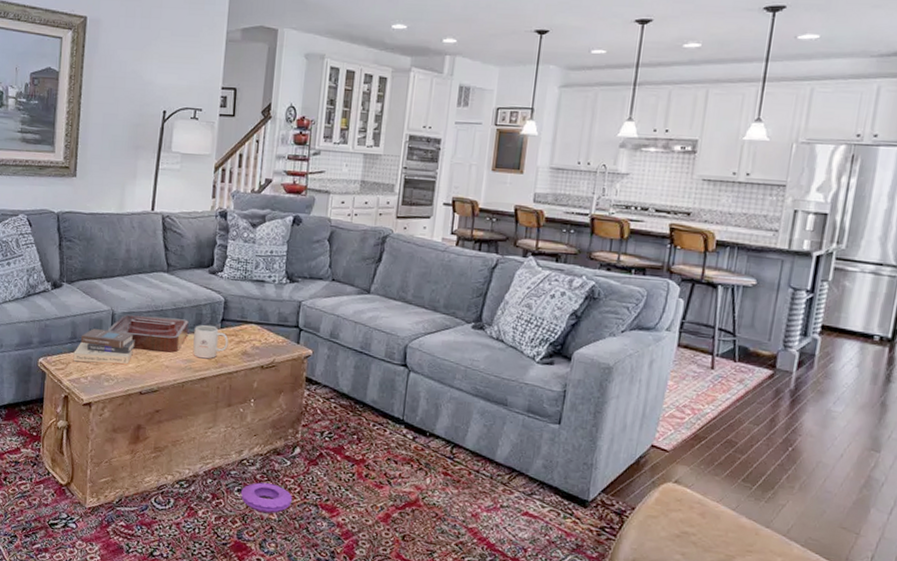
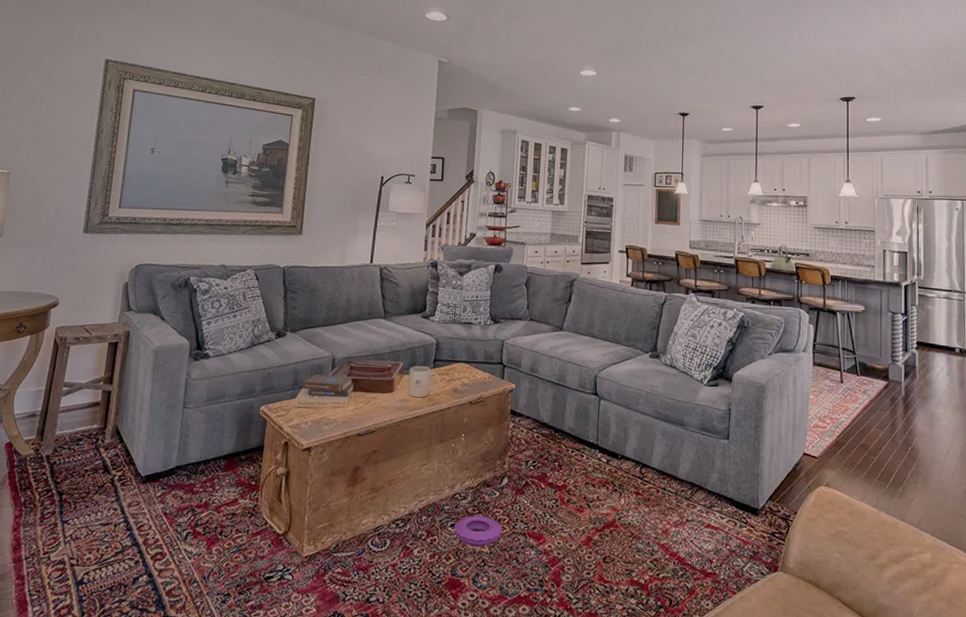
kettle: none [636,200,669,233] -> present [770,244,795,271]

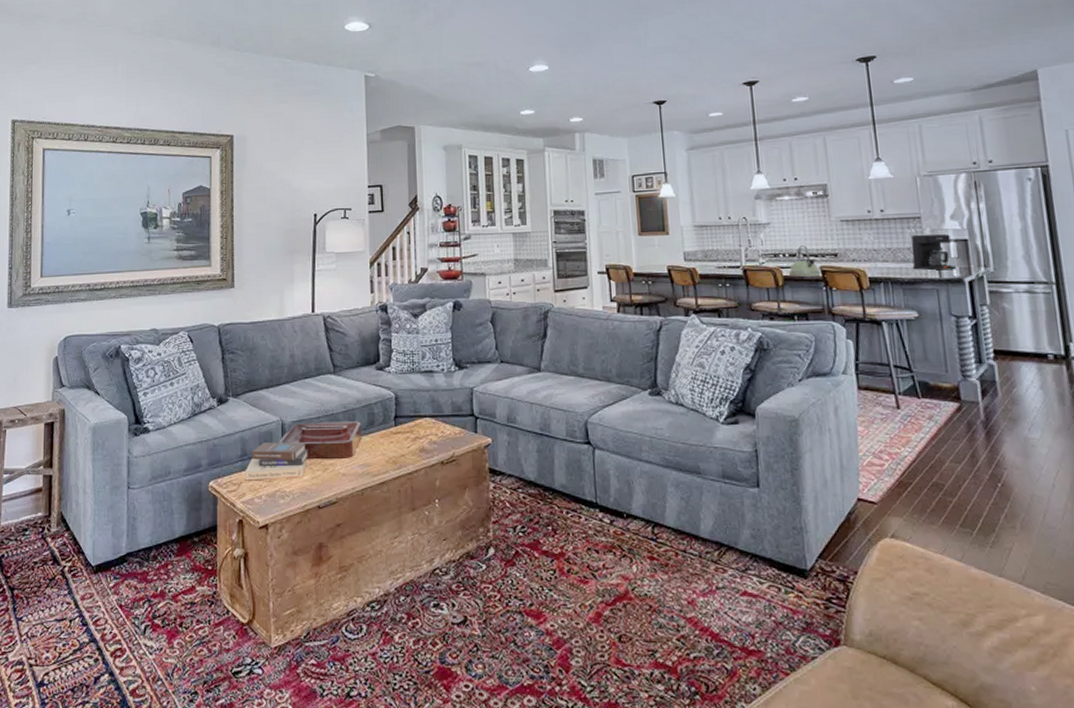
mug: present [407,365,441,398] -> none [367,424,405,461]
dog toy: present [453,516,502,547] -> none [437,593,493,629]
coffee maker: none [864,244,896,276] -> present [911,234,956,271]

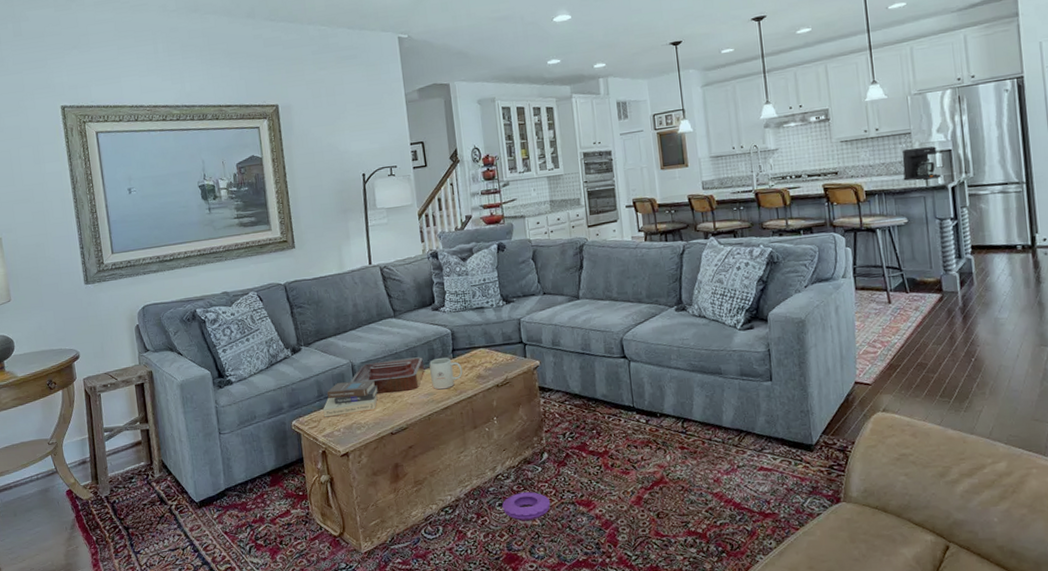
mug: none [367,424,405,461] -> present [429,357,463,390]
dog toy: none [437,593,493,629] -> present [501,492,550,521]
kettle: present [788,245,821,277] -> none [795,167,824,196]

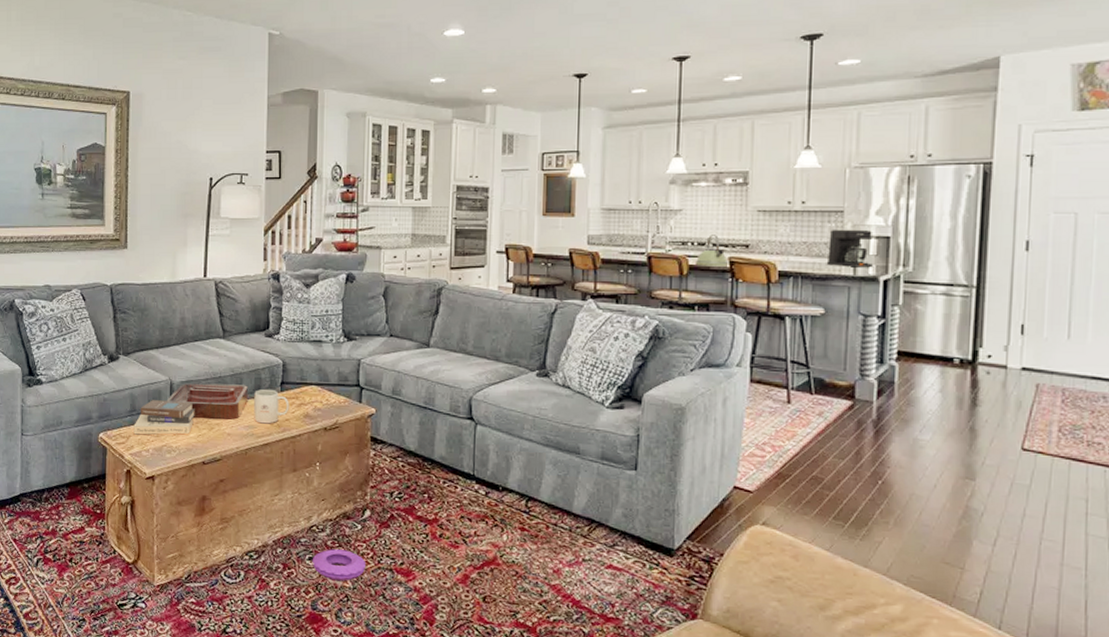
kettle: none [795,167,824,196] -> present [694,235,729,267]

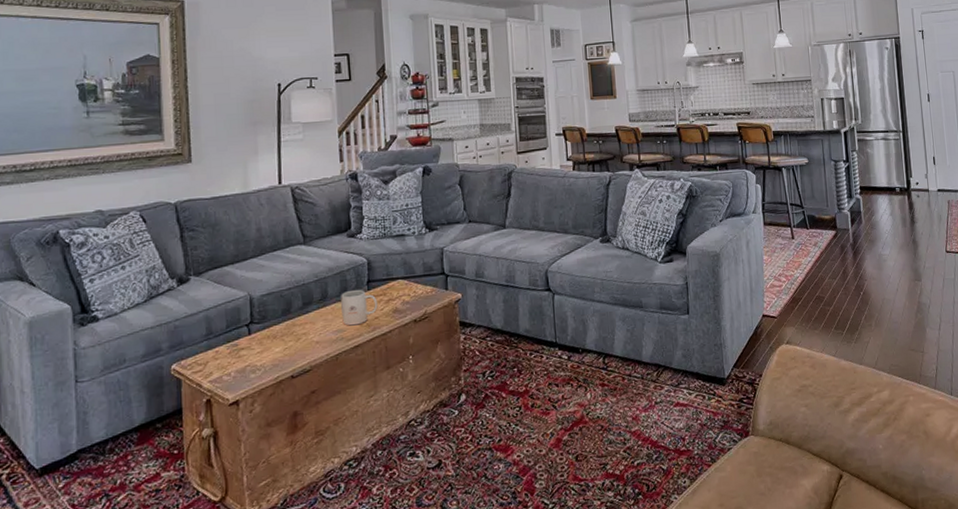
books: present [133,400,195,435] -> none [211,315,279,360]
decorative tray: present [166,383,248,420] -> none [246,289,335,332]
dog toy: present [312,549,365,582] -> none [413,438,466,472]
kettle: present [694,235,729,267] -> none [712,105,738,133]
coffee maker: present [826,229,873,268] -> none [804,94,835,124]

